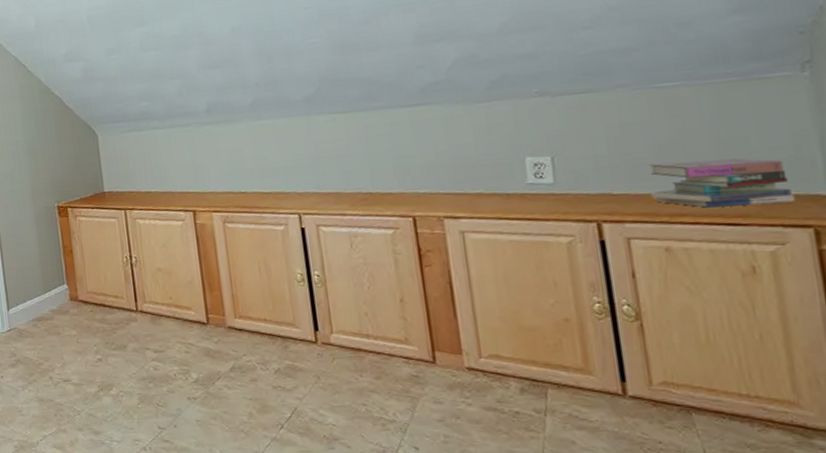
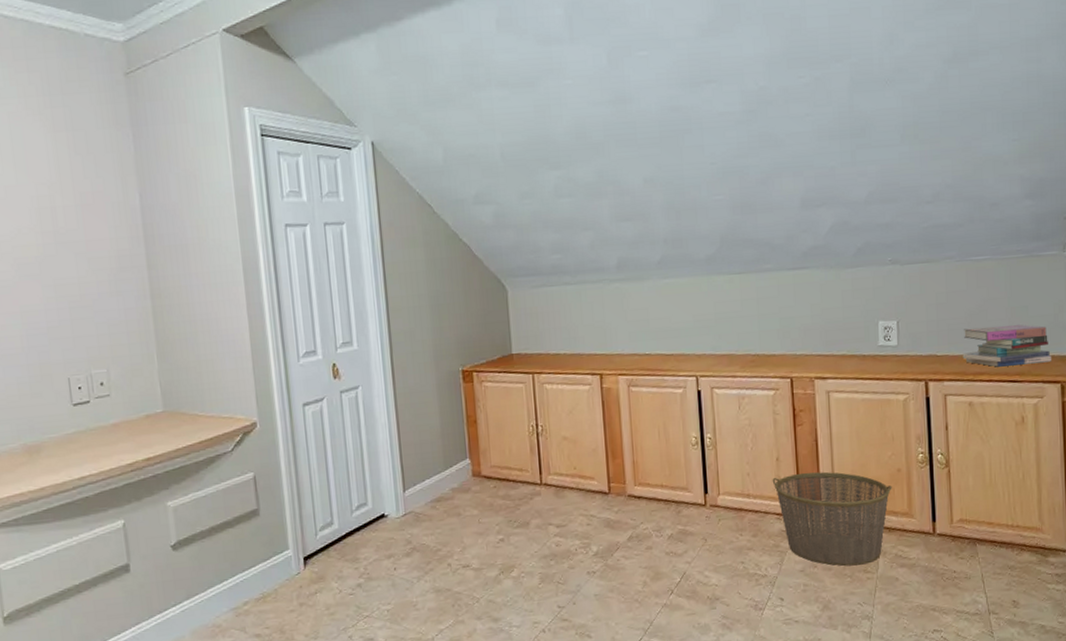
basket: none [396,316,558,421] -> present [772,471,892,566]

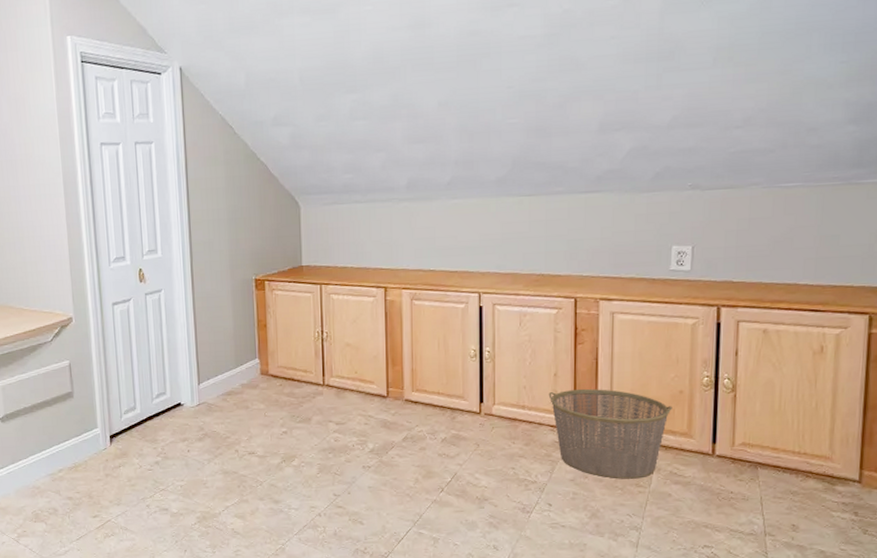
books: present [962,324,1051,367] -> none [760,253,861,296]

